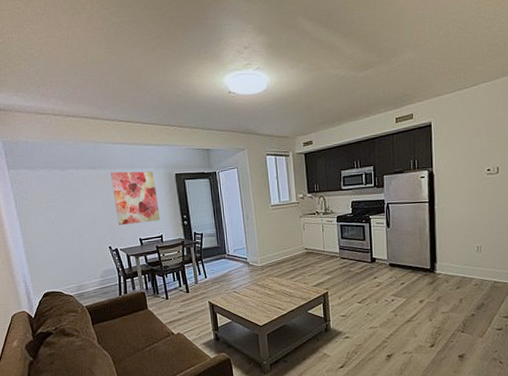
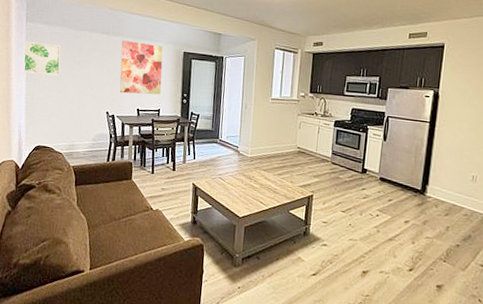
wall art: none [9,188,54,223] -> present [22,40,61,76]

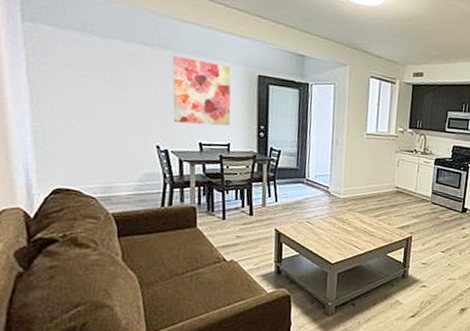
wall art: present [22,40,61,76] -> none [21,47,84,98]

